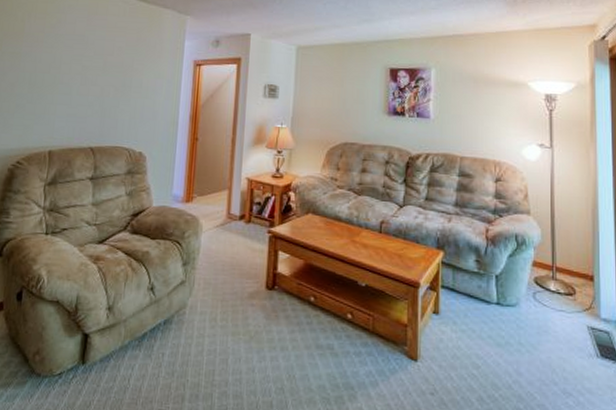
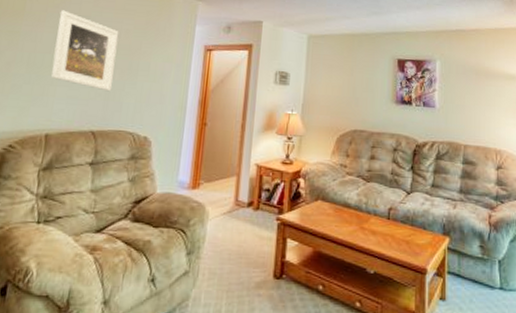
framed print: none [51,30,112,109] -> present [51,10,119,92]

